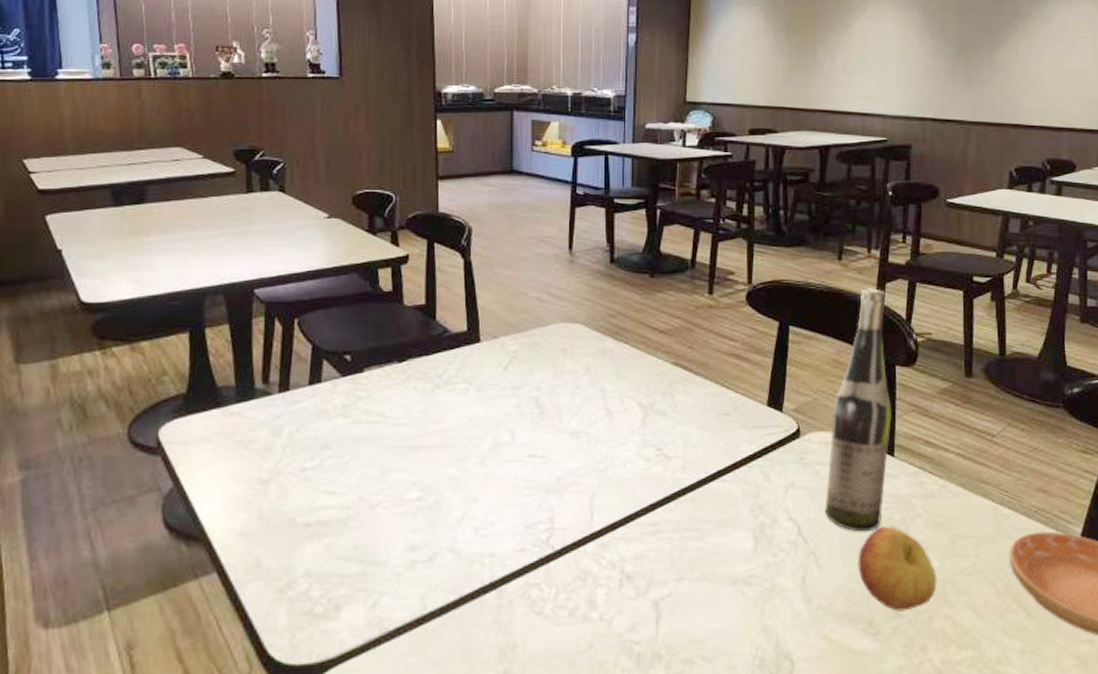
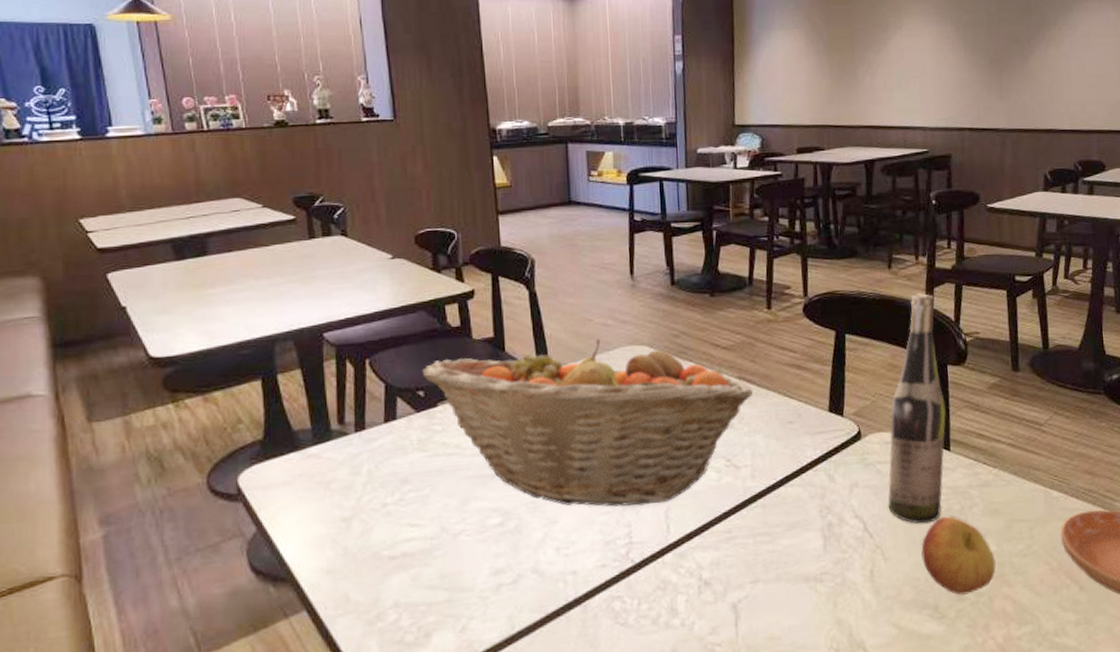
fruit basket: none [350,313,688,490] -> present [422,338,753,507]

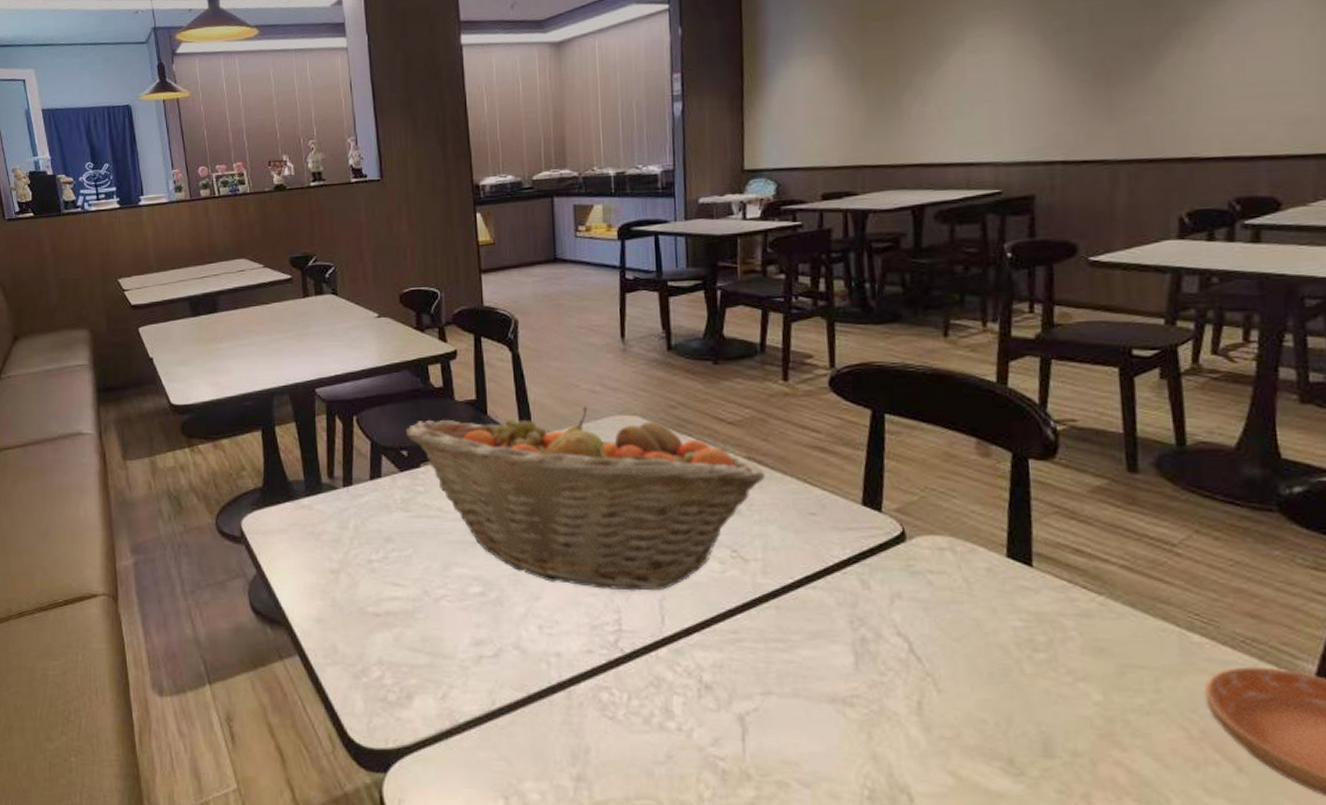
wine bottle: present [888,293,946,524] -> none [942,368,1026,654]
apple: present [921,516,996,595] -> none [989,648,1101,751]

